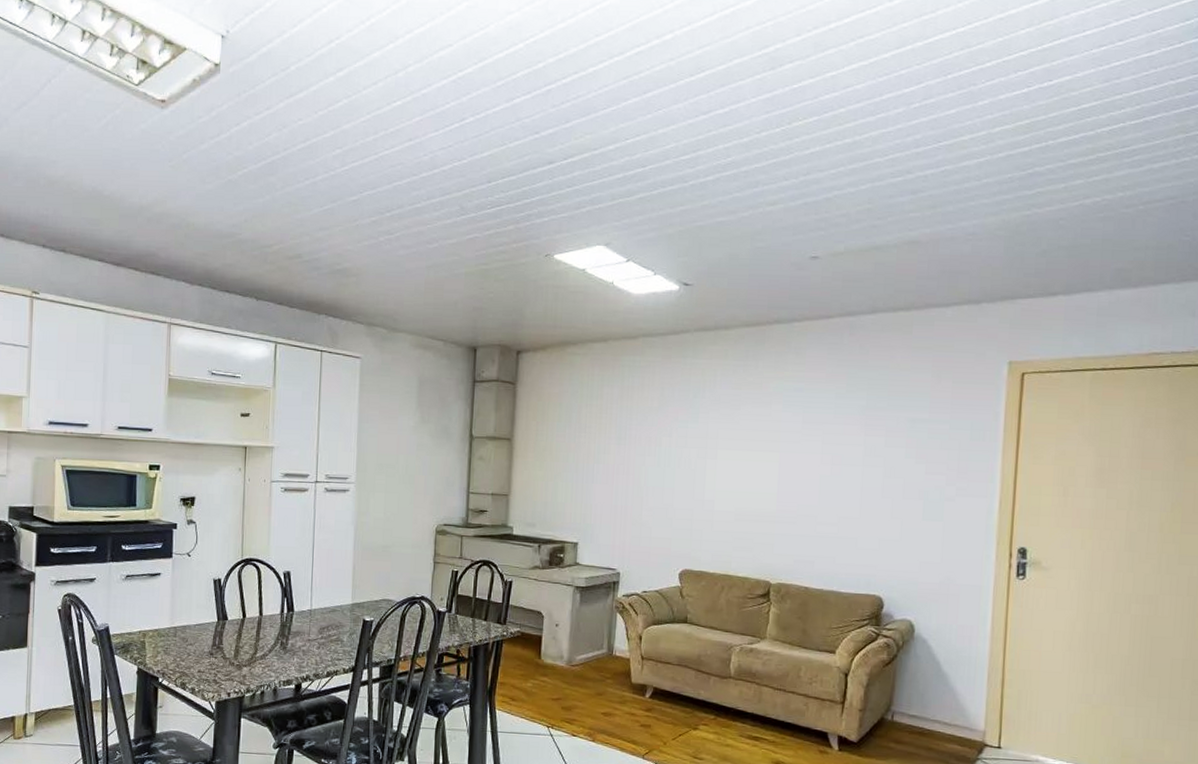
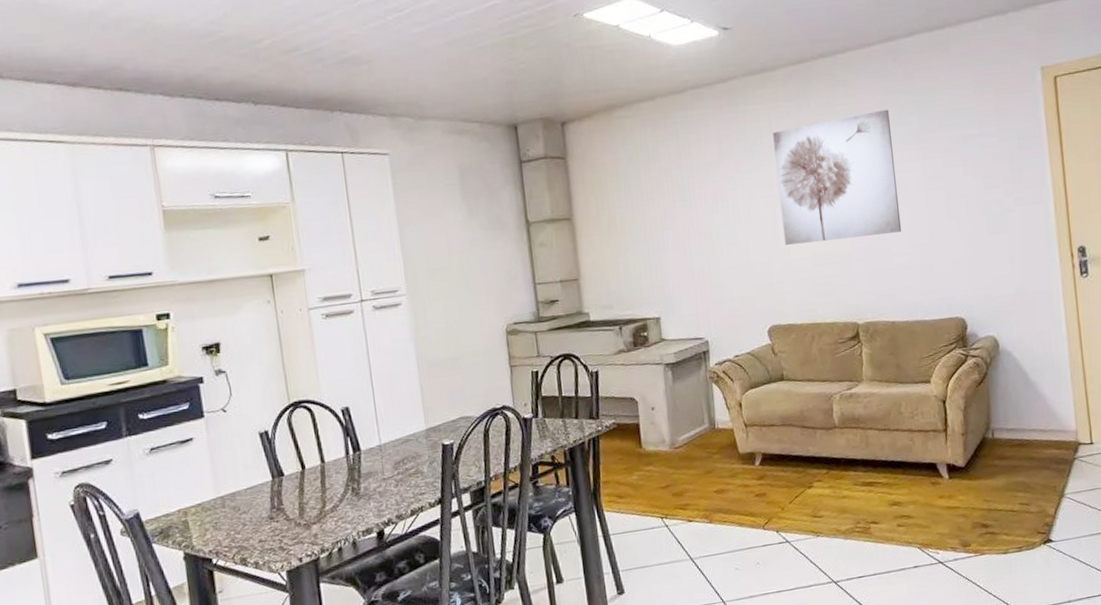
wall art: none [710,381,837,502] -> present [773,109,902,245]

